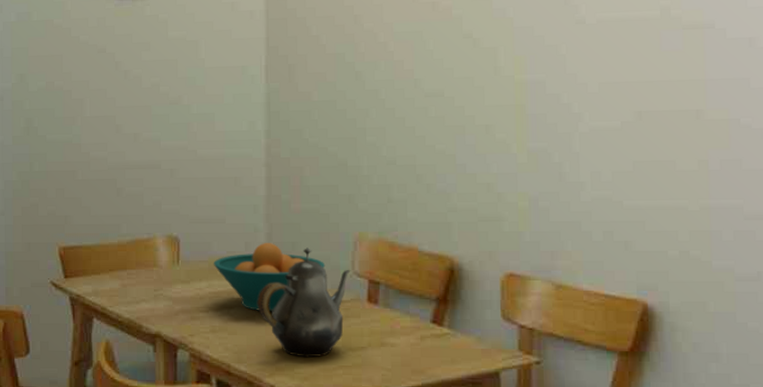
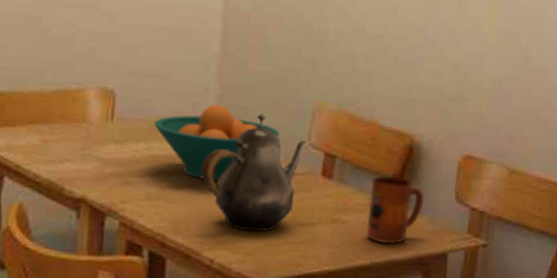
mug: none [415,298,470,365] -> present [366,175,425,245]

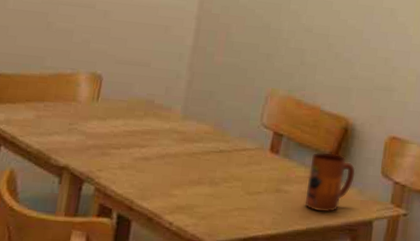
fruit bowl: present [153,105,280,181] -> none [132,89,238,154]
teapot: present [201,114,306,232] -> none [168,97,258,199]

